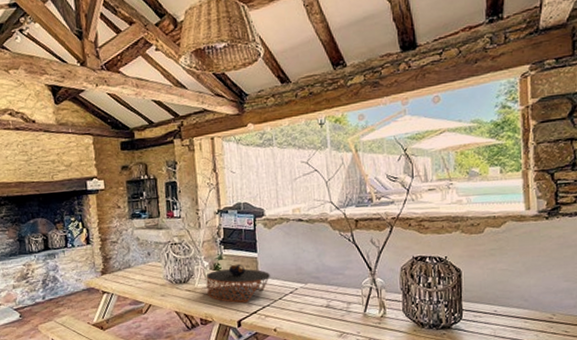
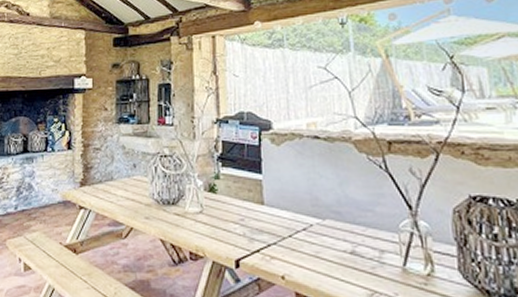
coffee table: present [206,264,270,303] -> none [199,186,278,236]

